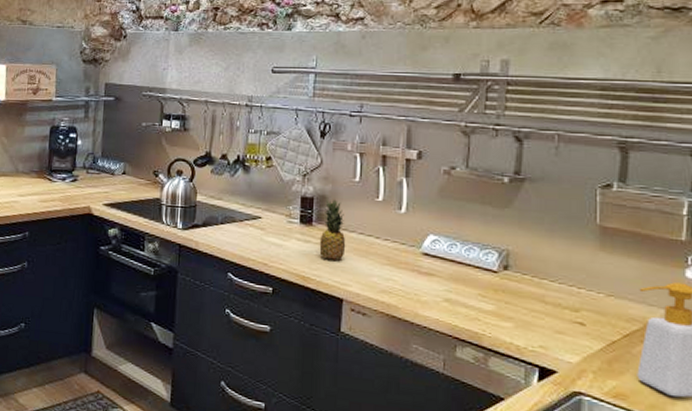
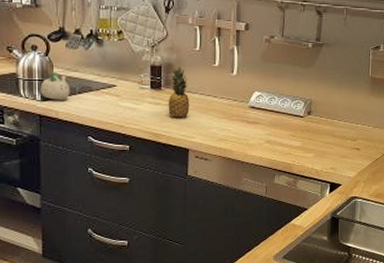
succulent planter: none [182,199,212,230] -> present [40,72,70,100]

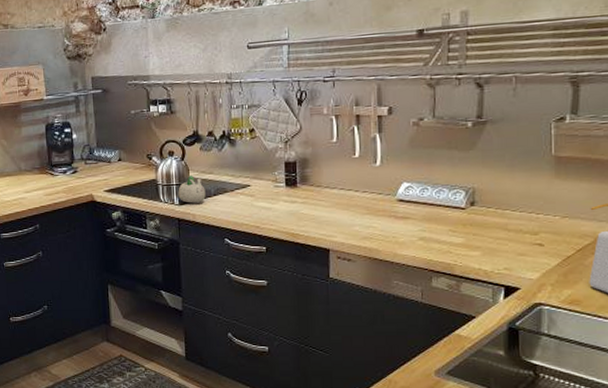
fruit: present [168,66,190,118] -> none [304,161,329,216]

